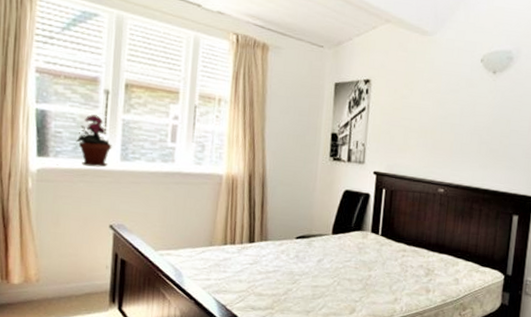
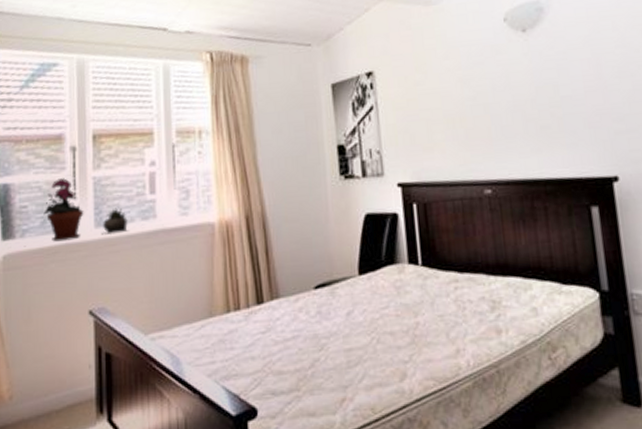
succulent plant: none [125,148,150,170] -> present [101,208,129,236]

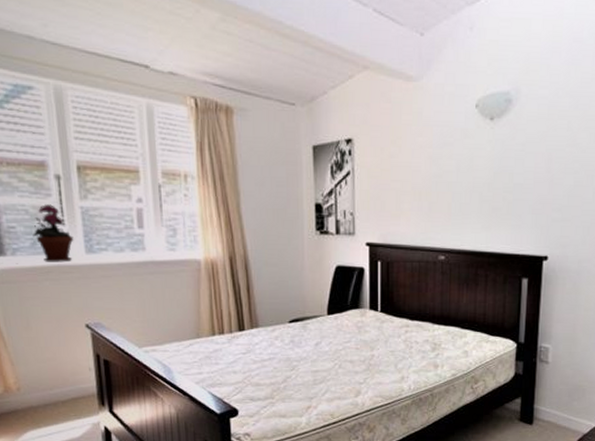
succulent plant: present [101,208,129,236] -> none [92,237,120,262]

